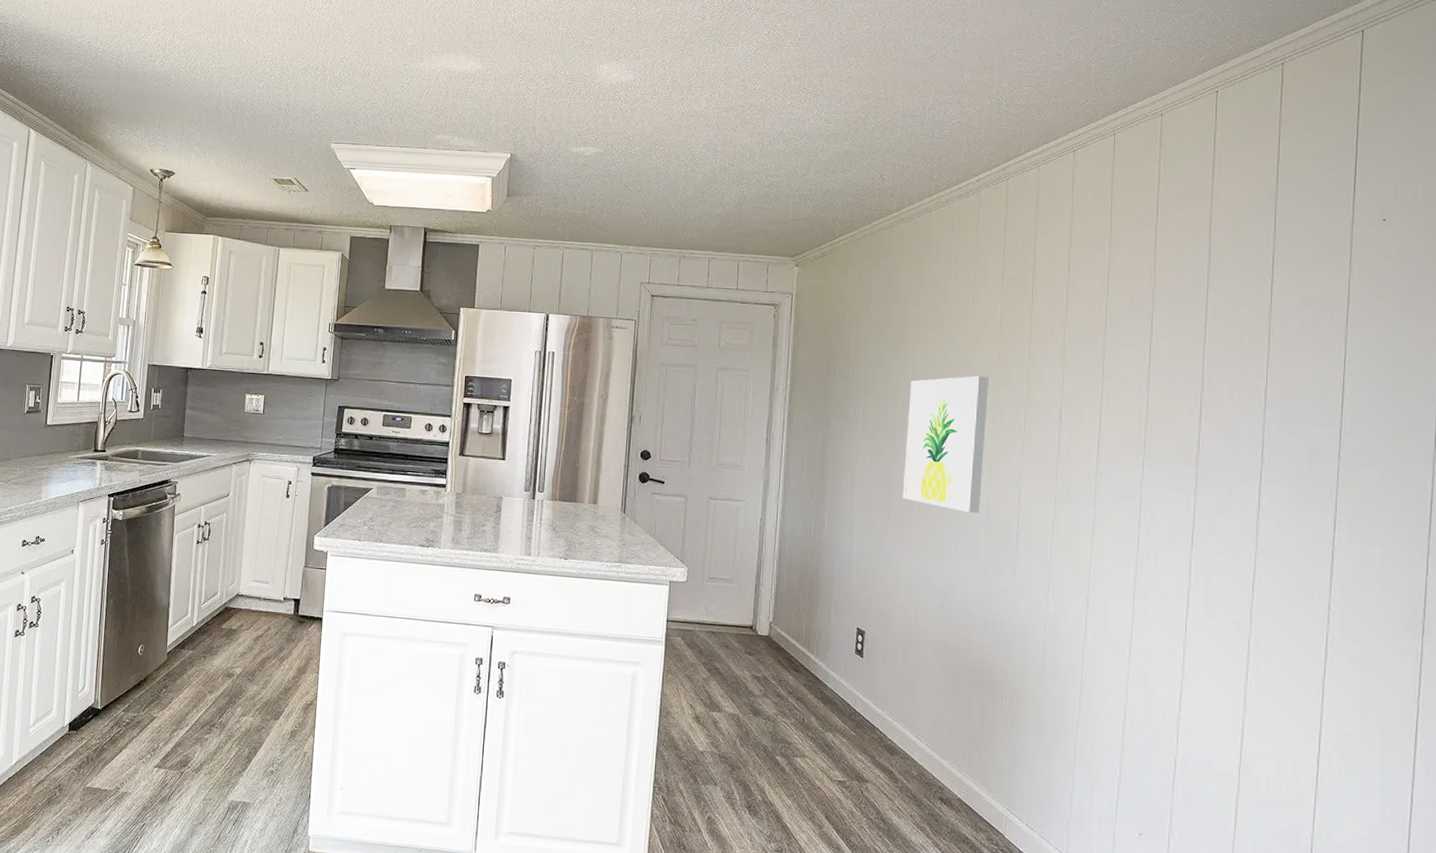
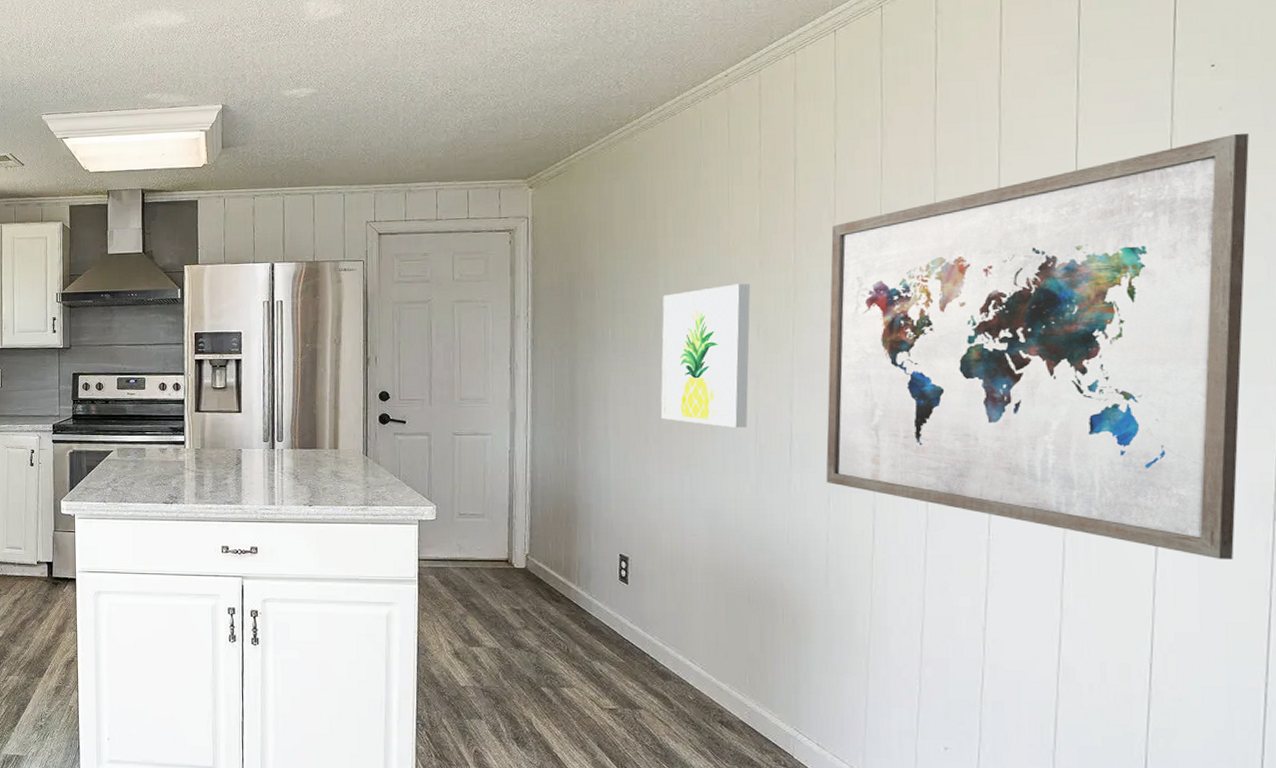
wall art: none [1046,282,1411,669] -> present [825,133,1249,560]

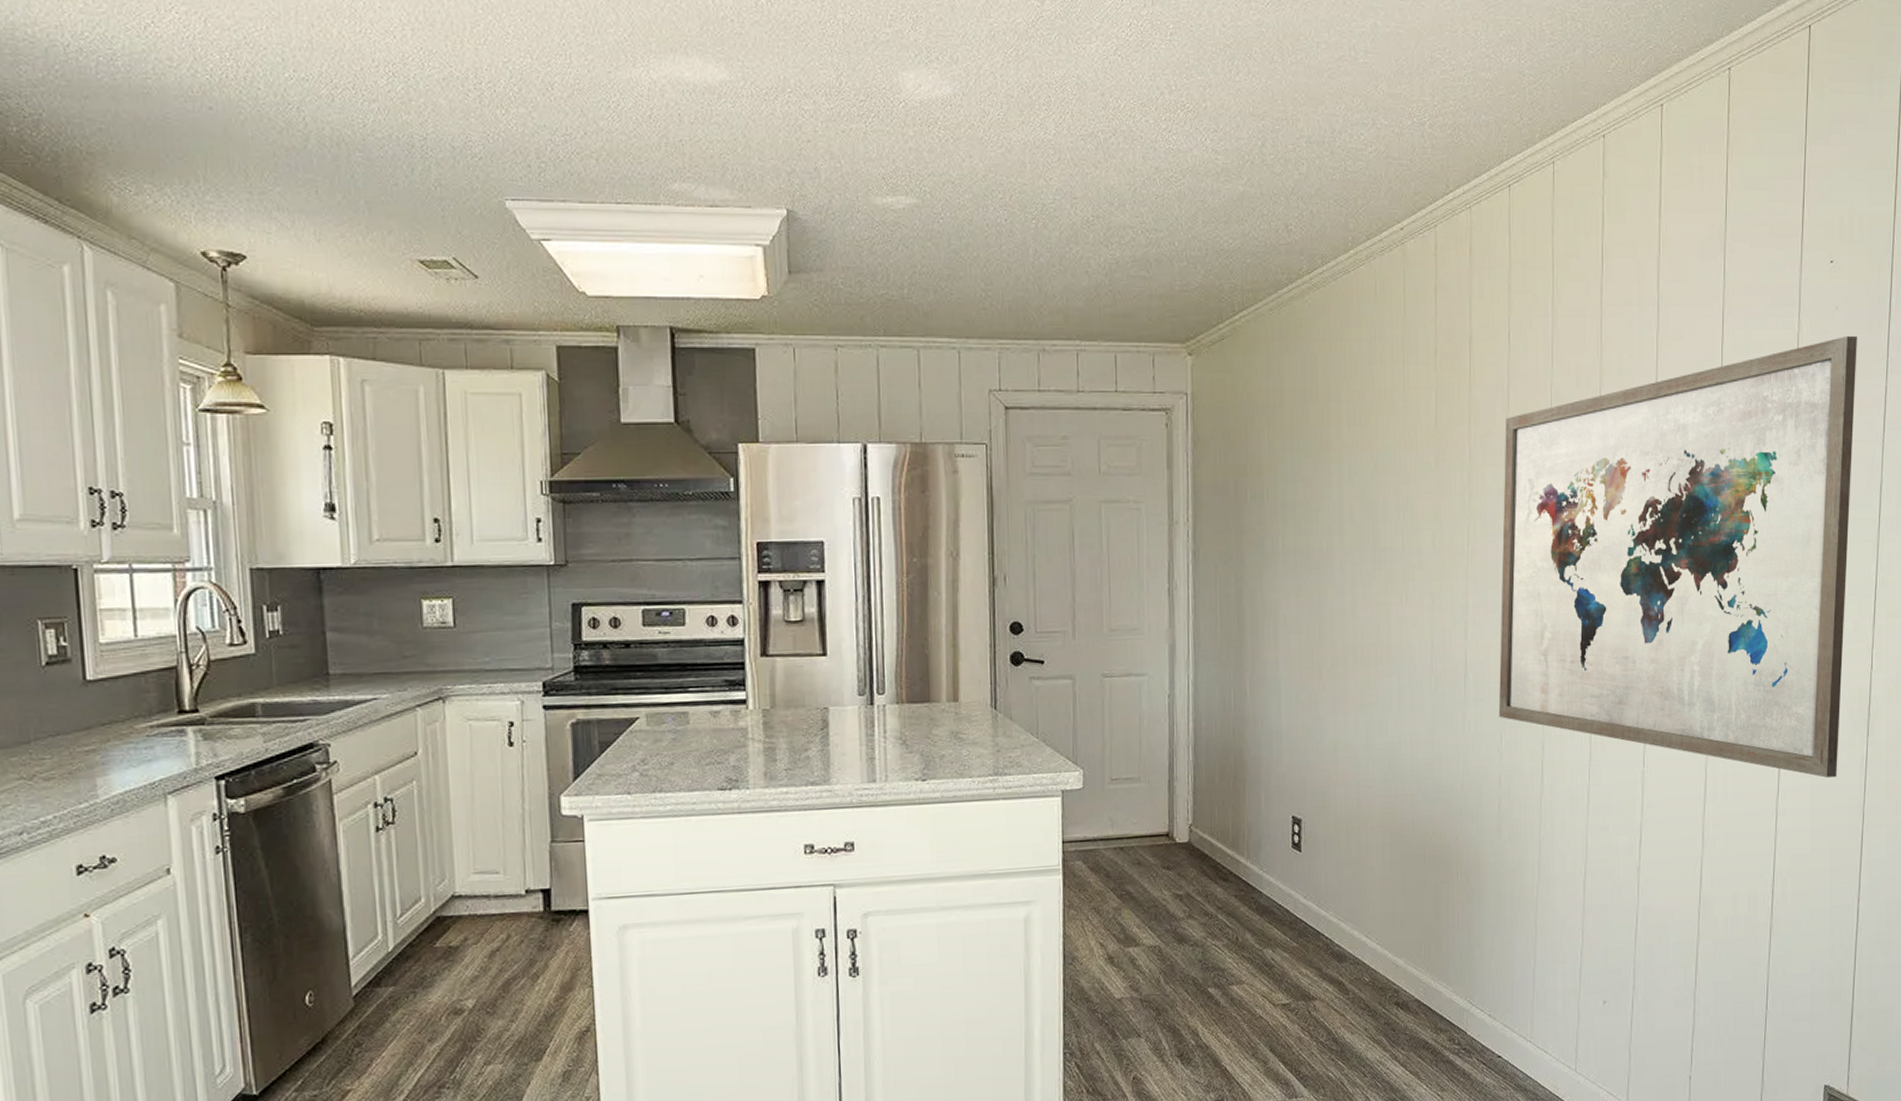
wall art: present [660,283,751,428] -> none [1334,484,1427,657]

